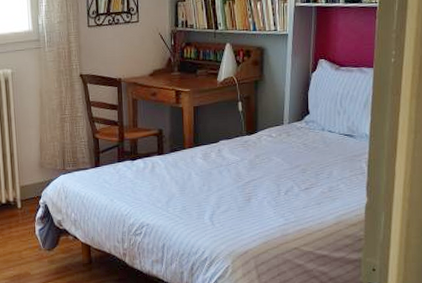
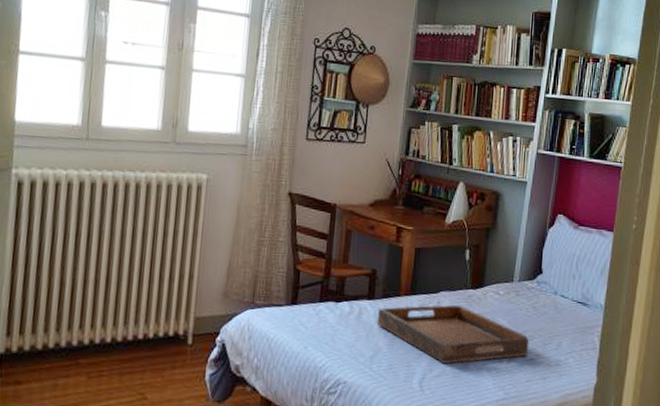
serving tray: none [168,150,303,201] -> present [377,304,530,364]

